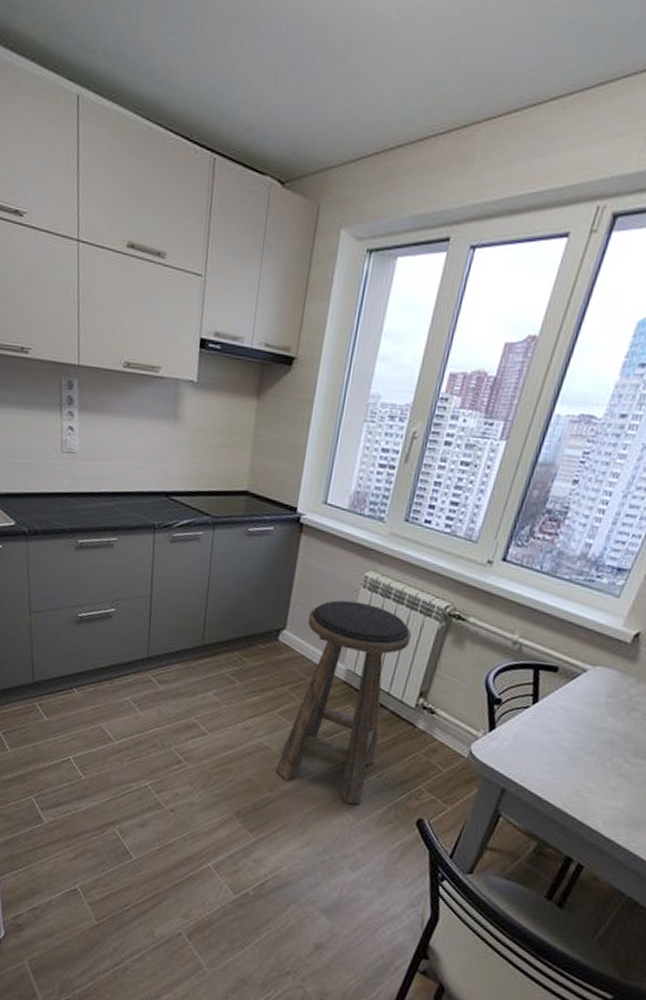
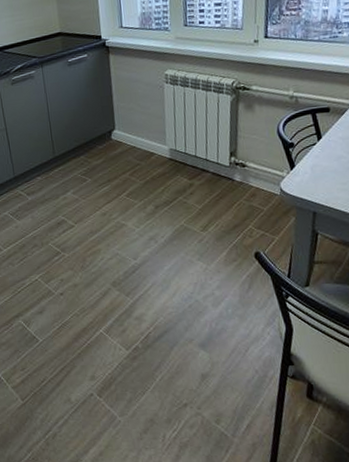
stool: present [276,600,412,805] -> none [130,94,212,254]

